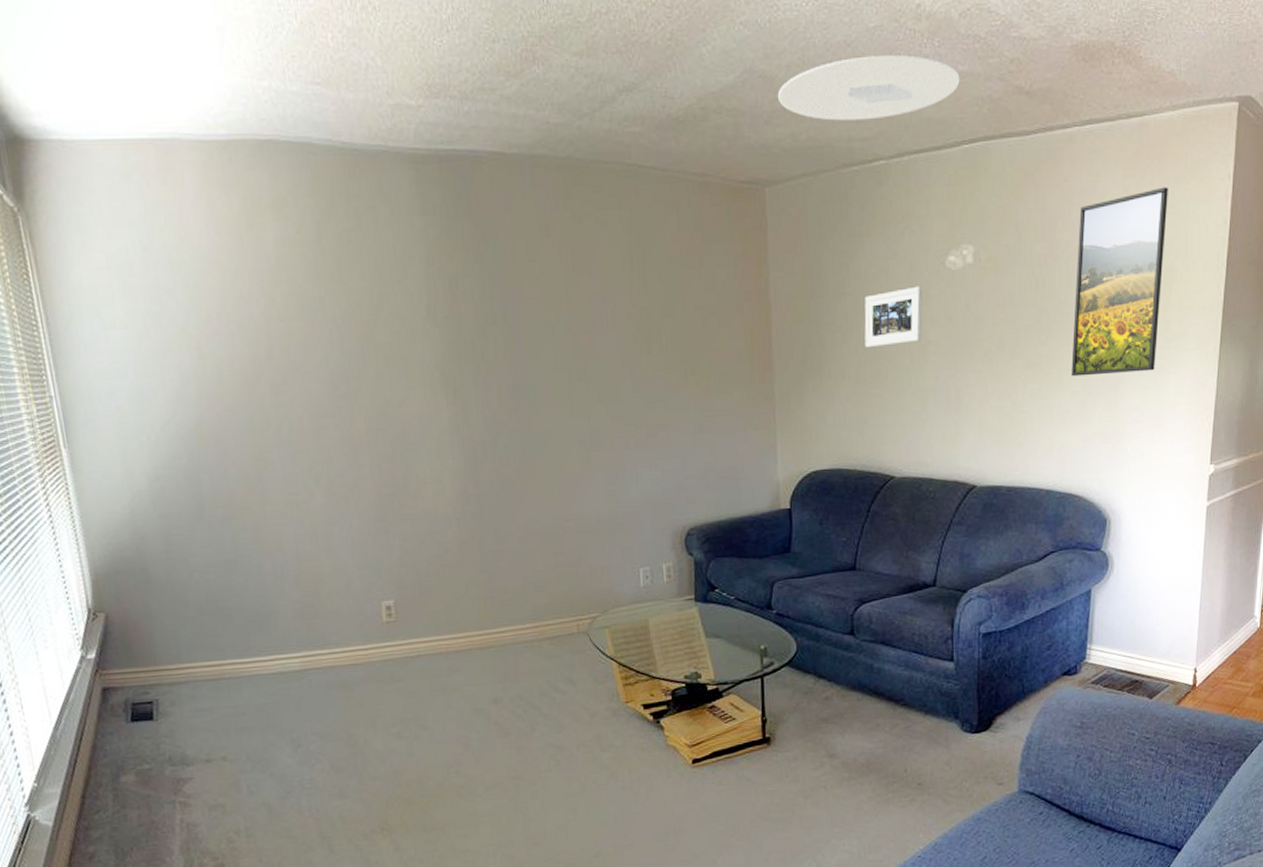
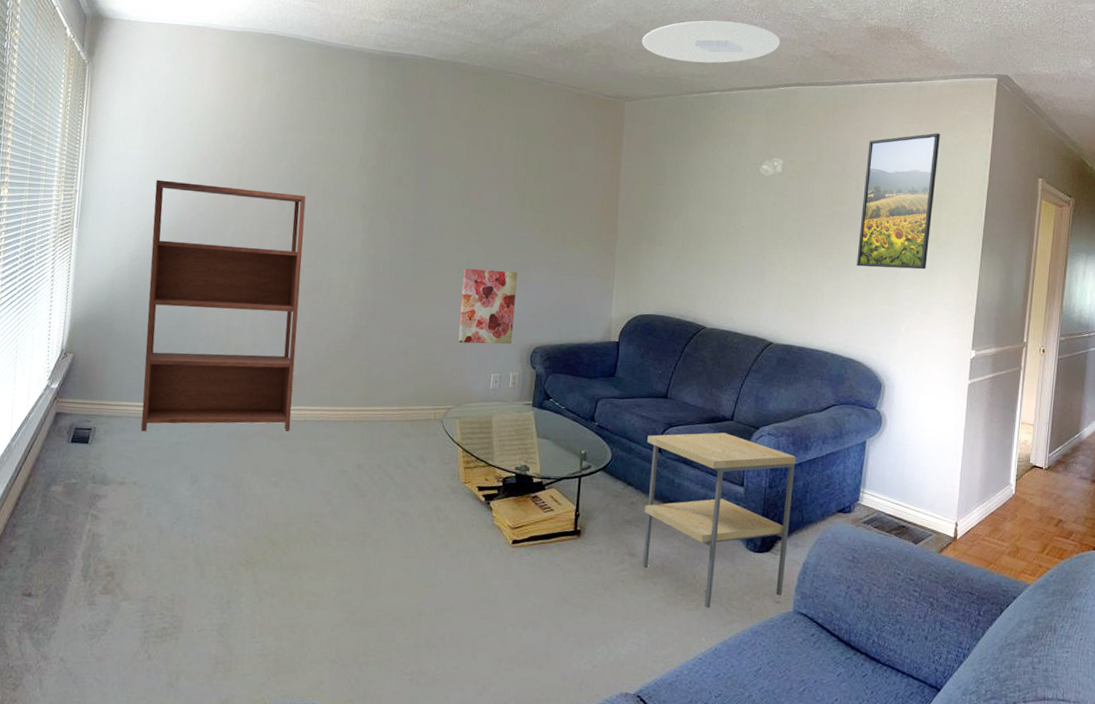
bookshelf: none [157,367,403,697] -> present [141,180,306,432]
wall art: none [585,436,660,535] -> present [457,268,518,345]
side table: none [837,602,1012,802] -> present [642,432,796,608]
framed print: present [864,286,923,348] -> none [691,184,740,226]

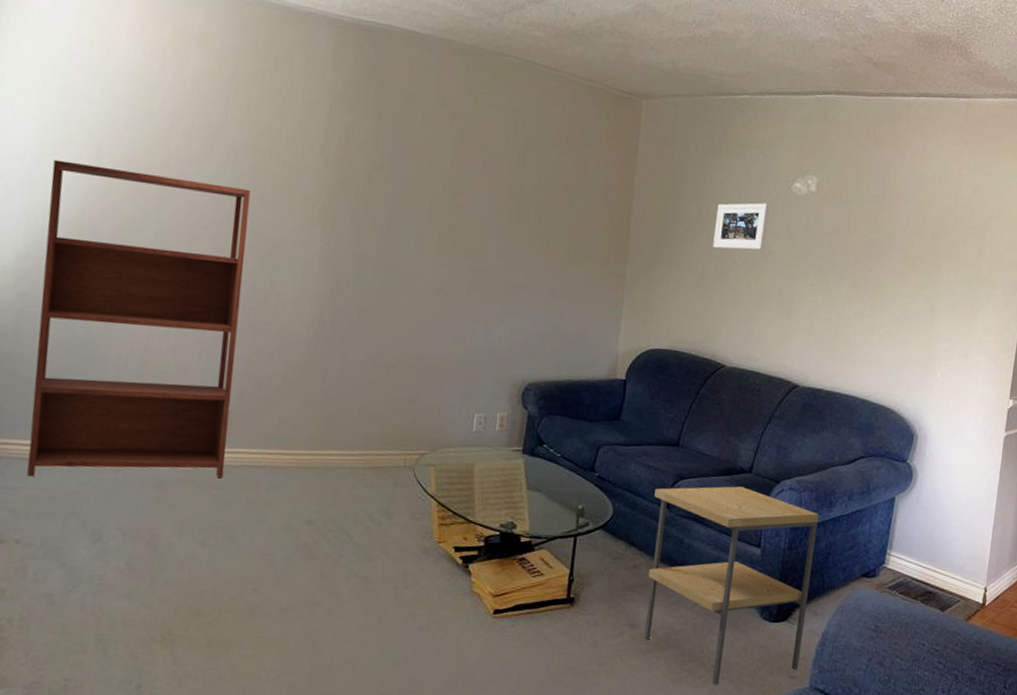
wall art: present [457,268,518,345] -> none [435,287,510,380]
ceiling light: present [641,20,780,64] -> none [664,10,820,62]
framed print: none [691,184,740,226] -> present [713,203,769,250]
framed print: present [857,133,940,270] -> none [893,157,987,309]

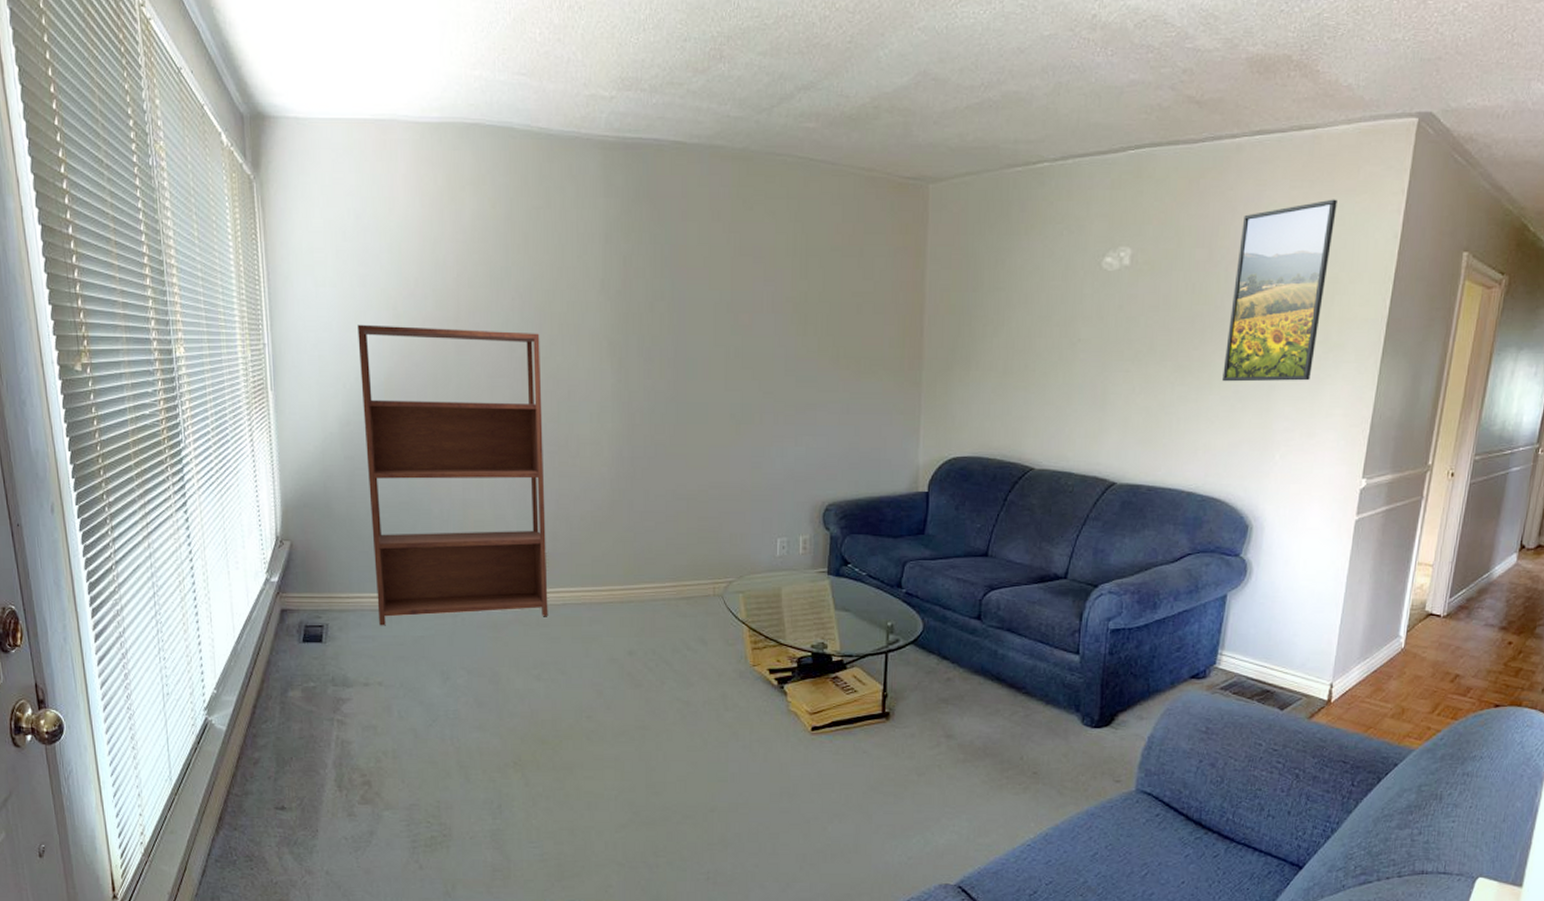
side table: present [644,486,819,685] -> none [961,593,1142,791]
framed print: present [713,203,769,250] -> none [1015,285,1076,342]
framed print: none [893,157,987,309] -> present [1222,199,1337,382]

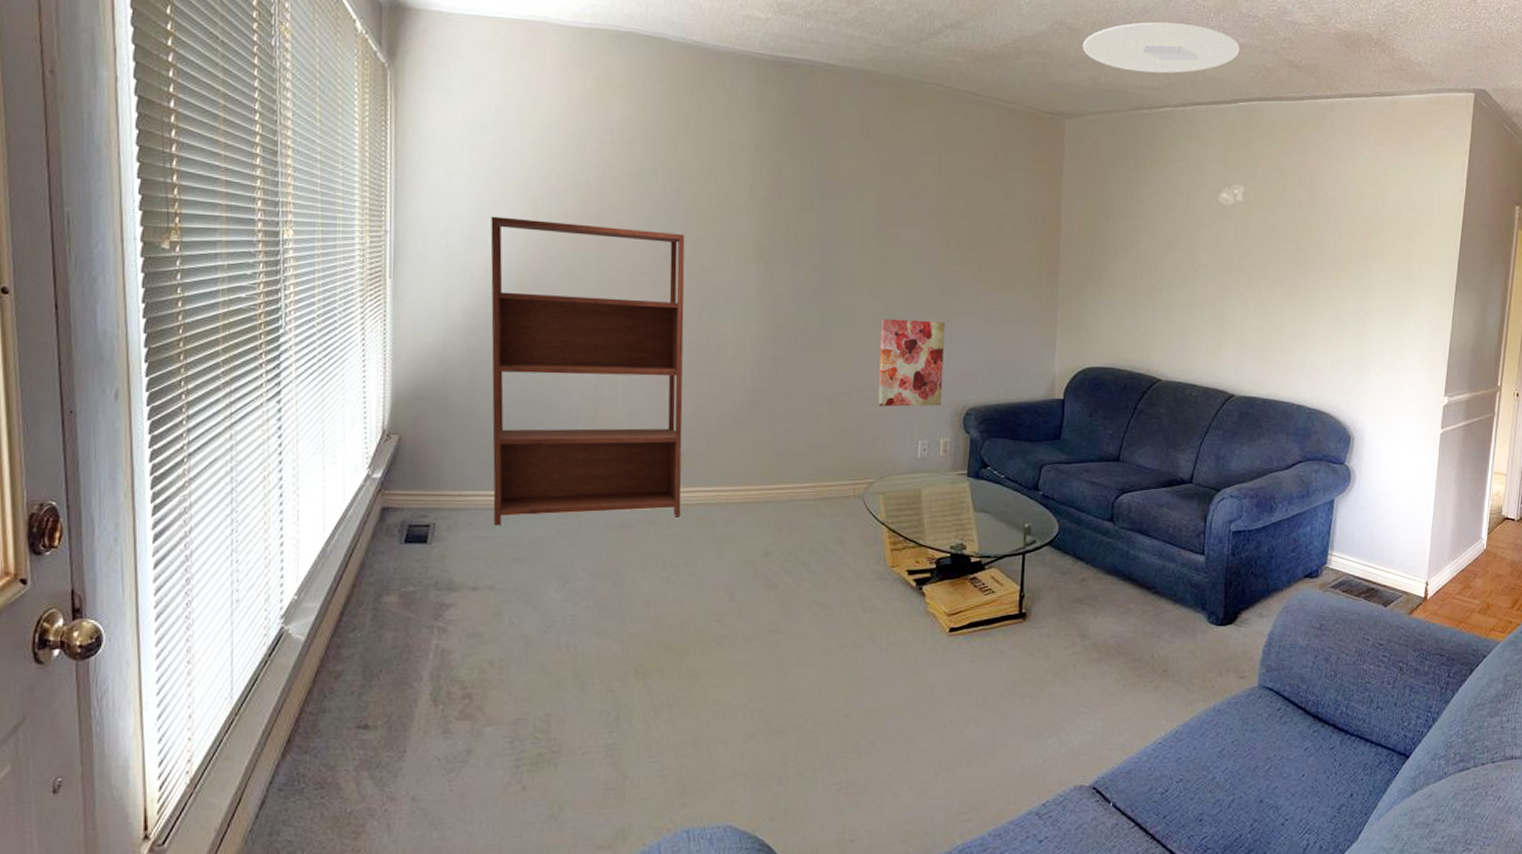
wall art: none [735,412,803,504] -> present [877,318,946,407]
ceiling light: none [948,63,1131,124] -> present [1082,22,1240,74]
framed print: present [1222,199,1337,382] -> none [1324,155,1414,309]

